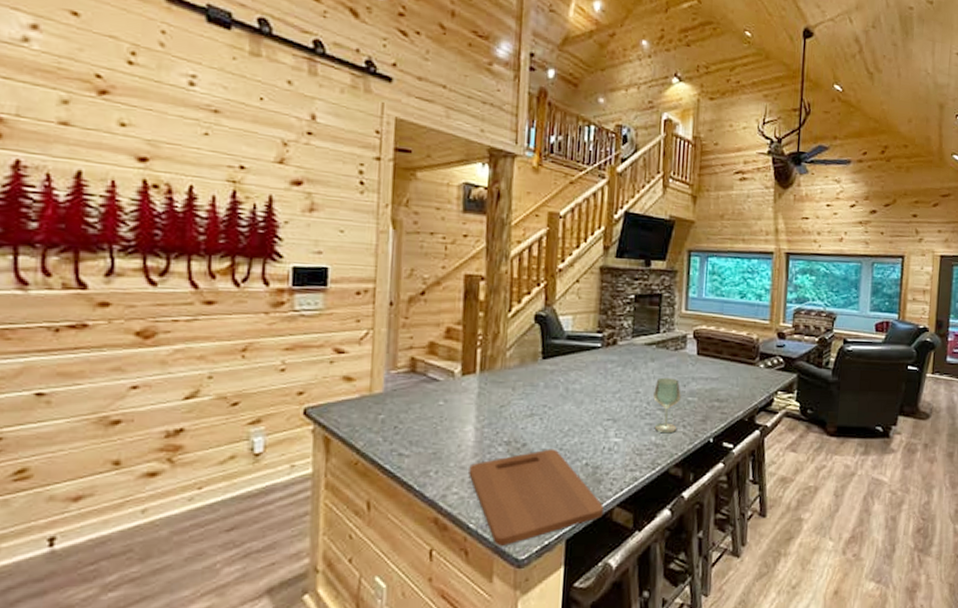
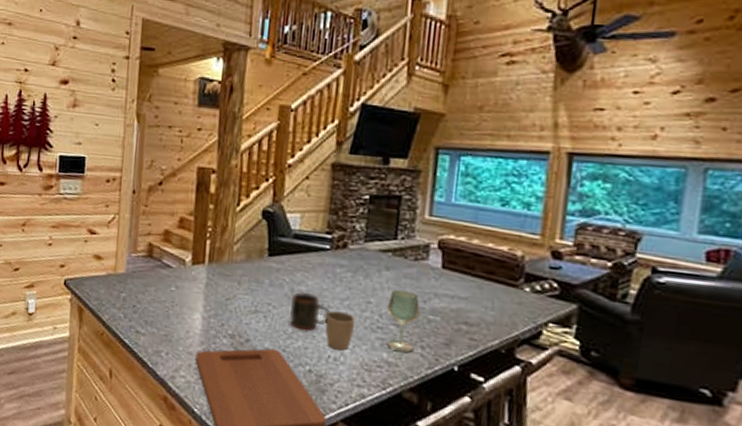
mug: none [564,389,603,427] -> present [288,291,330,331]
cup: none [599,404,626,440] -> present [325,310,355,351]

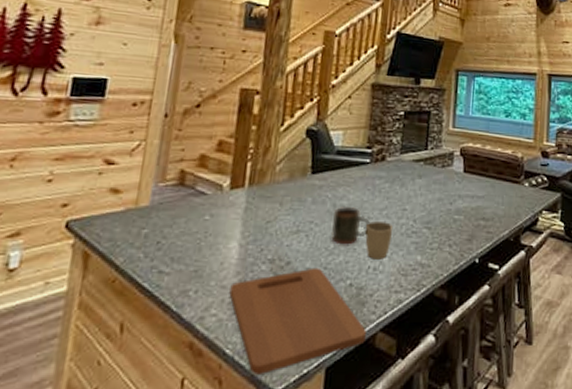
wine glass: present [386,289,421,353] -> none [420,194,448,253]

